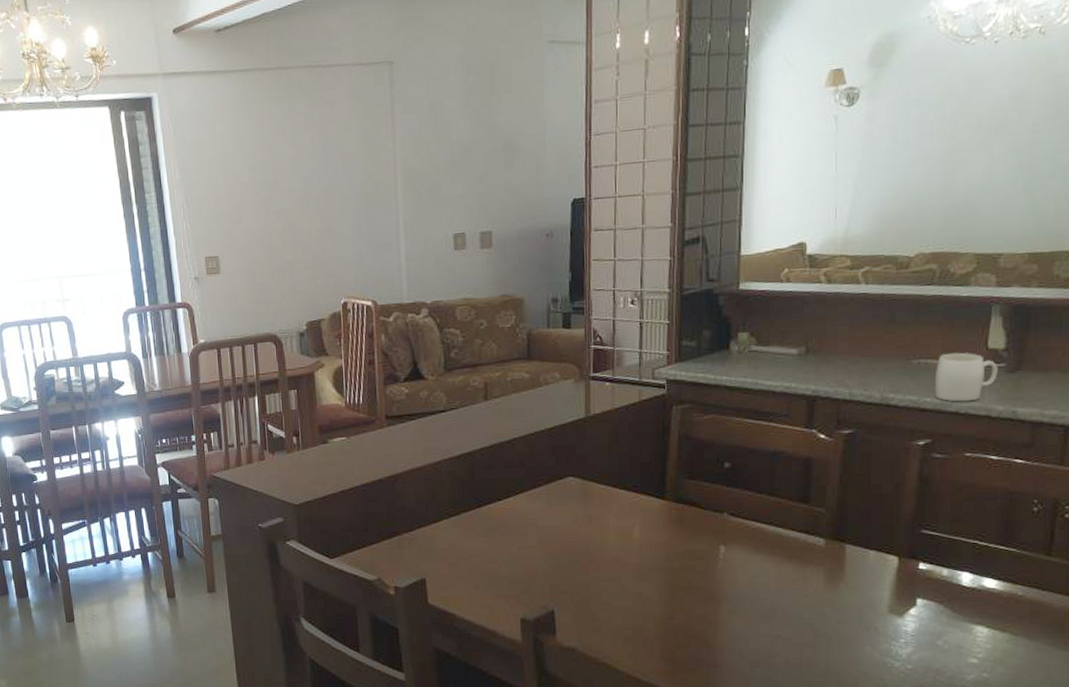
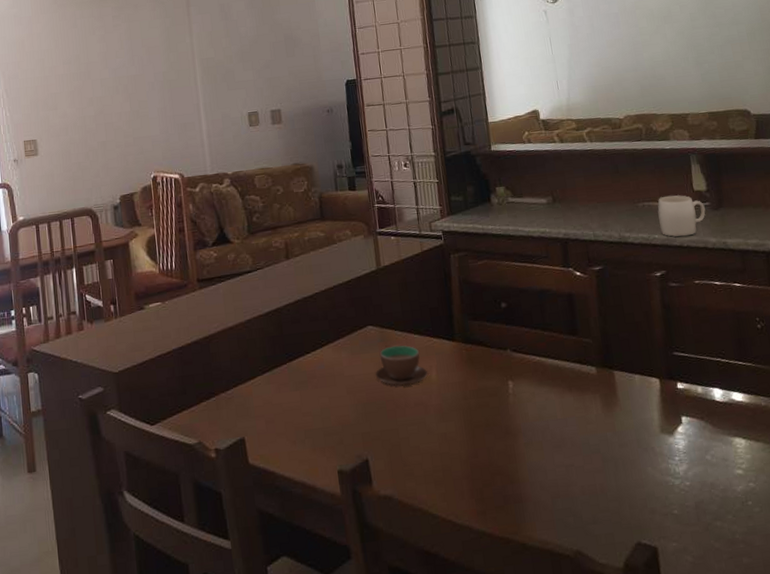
cup: none [571,499,629,542] -> present [375,345,428,387]

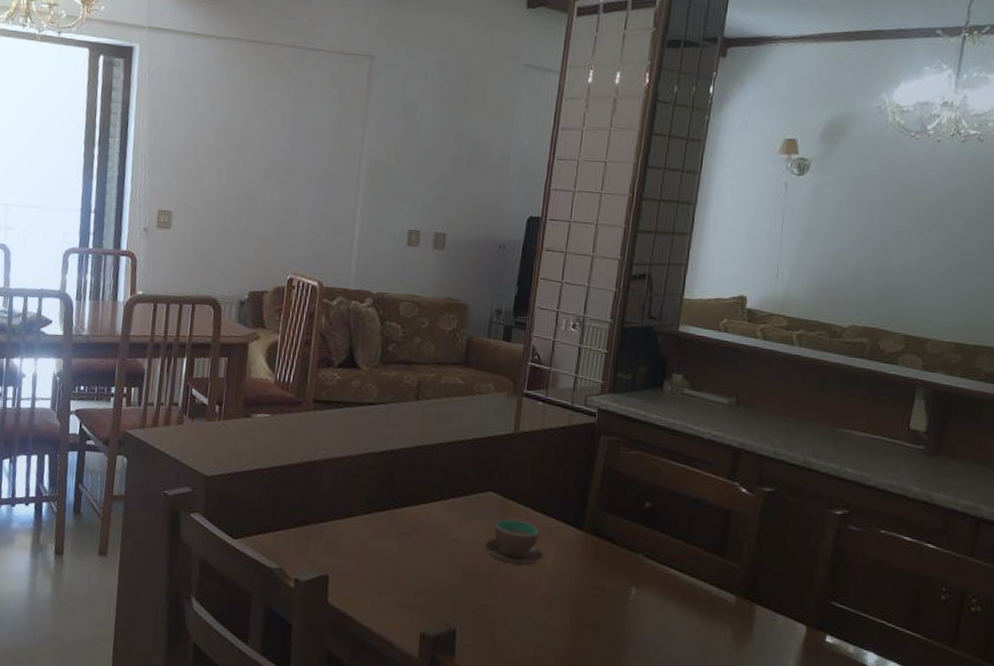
mug: present [657,195,706,237] -> none [856,427,918,479]

